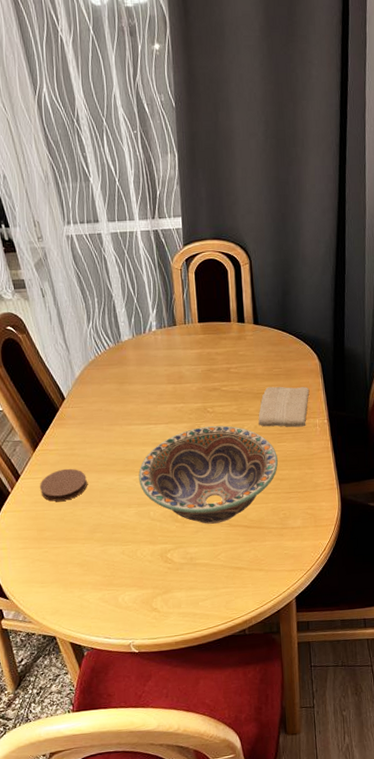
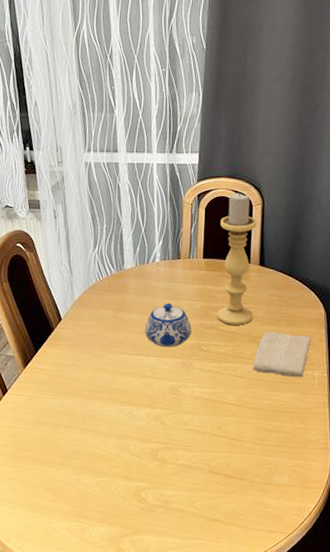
coaster: present [39,468,87,502] -> none [24,389,71,422]
decorative bowl: present [138,425,279,524] -> none [123,365,270,468]
teapot: none [150,370,196,414] -> present [145,303,192,347]
candle holder: none [211,253,253,385] -> present [217,192,257,325]

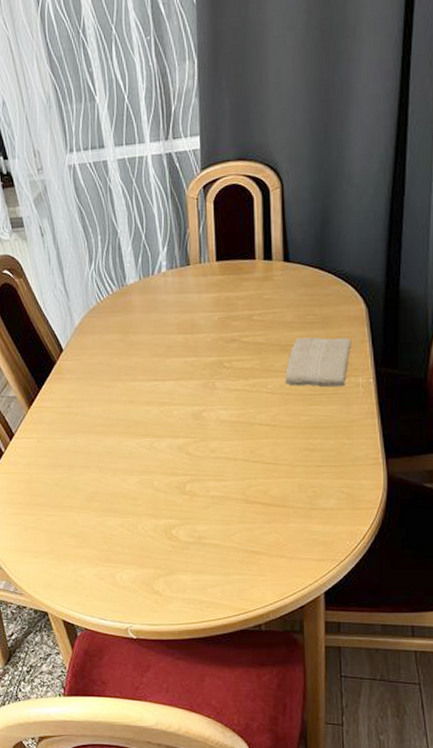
teapot: present [145,303,192,347] -> none [157,317,211,369]
candle holder: present [217,192,257,325] -> none [233,176,281,335]

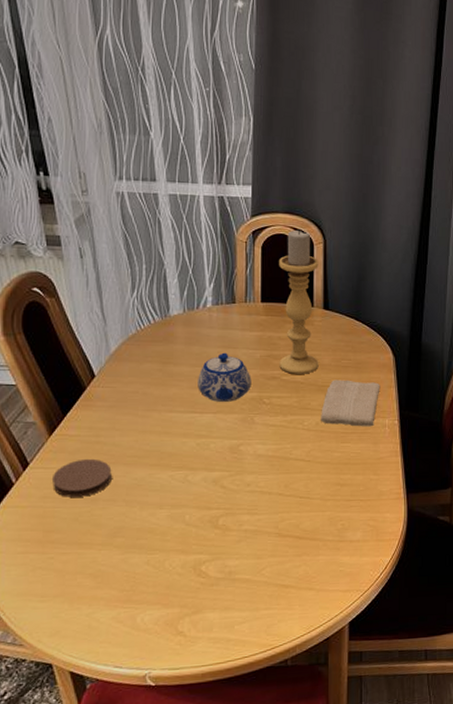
coaster: none [33,428,85,464] -> present [51,458,112,497]
teapot: none [157,317,211,369] -> present [198,352,251,402]
candle holder: none [233,176,281,335] -> present [279,229,319,374]

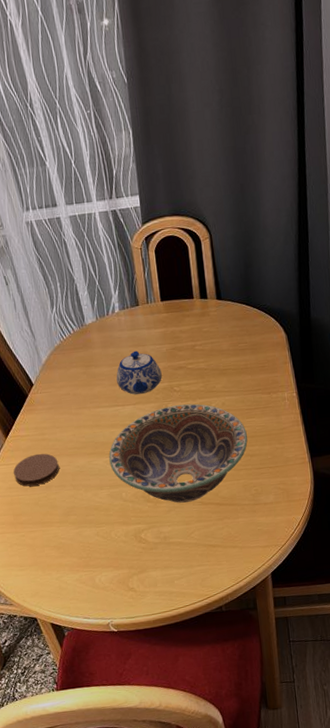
decorative bowl: none [175,420,341,533] -> present [109,403,248,503]
candle holder: present [279,229,319,374] -> none [172,229,219,362]
washcloth: present [321,379,381,427] -> none [225,360,277,403]

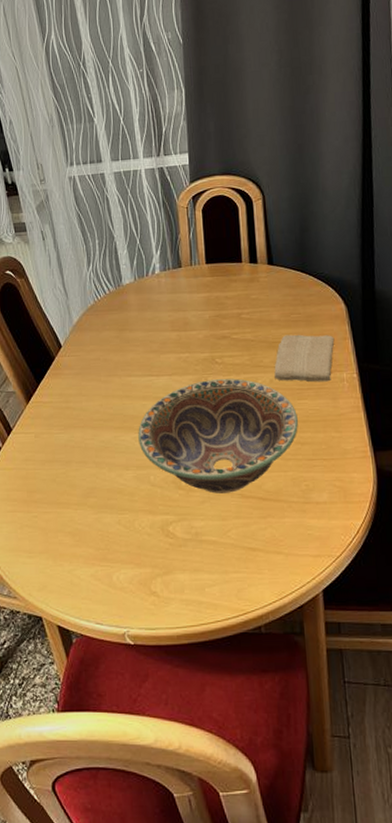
coaster: present [13,453,59,487] -> none [31,423,82,460]
teapot: present [116,350,162,395] -> none [152,316,203,364]
washcloth: none [225,360,277,403] -> present [274,334,335,382]

